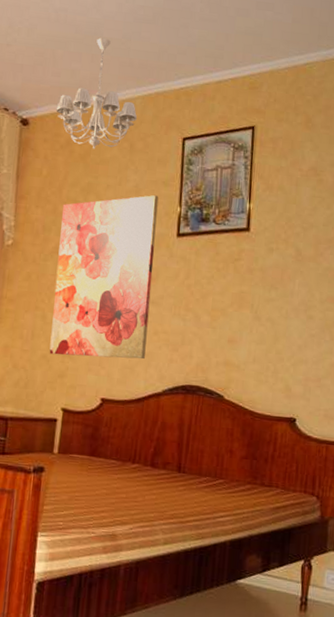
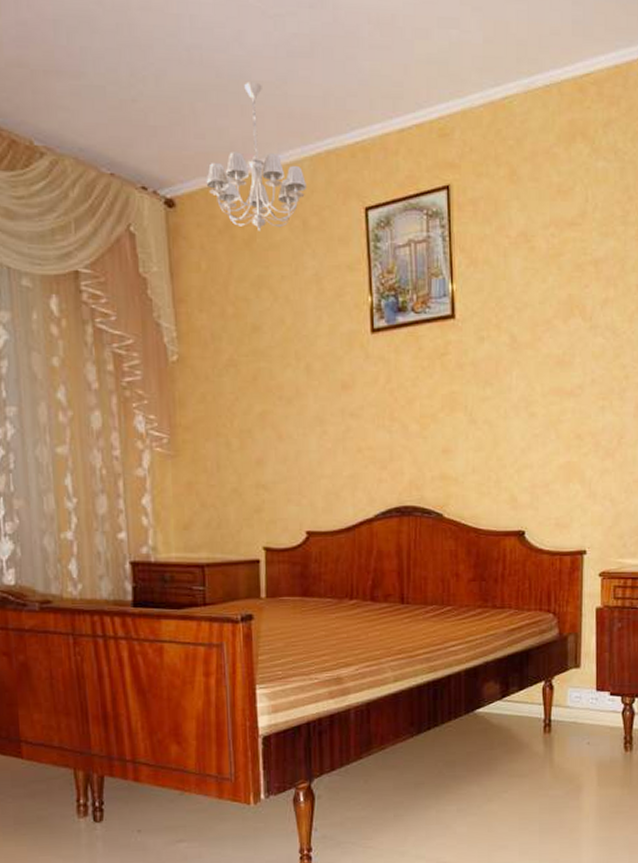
wall art: present [49,194,159,360] -> none [231,283,350,487]

